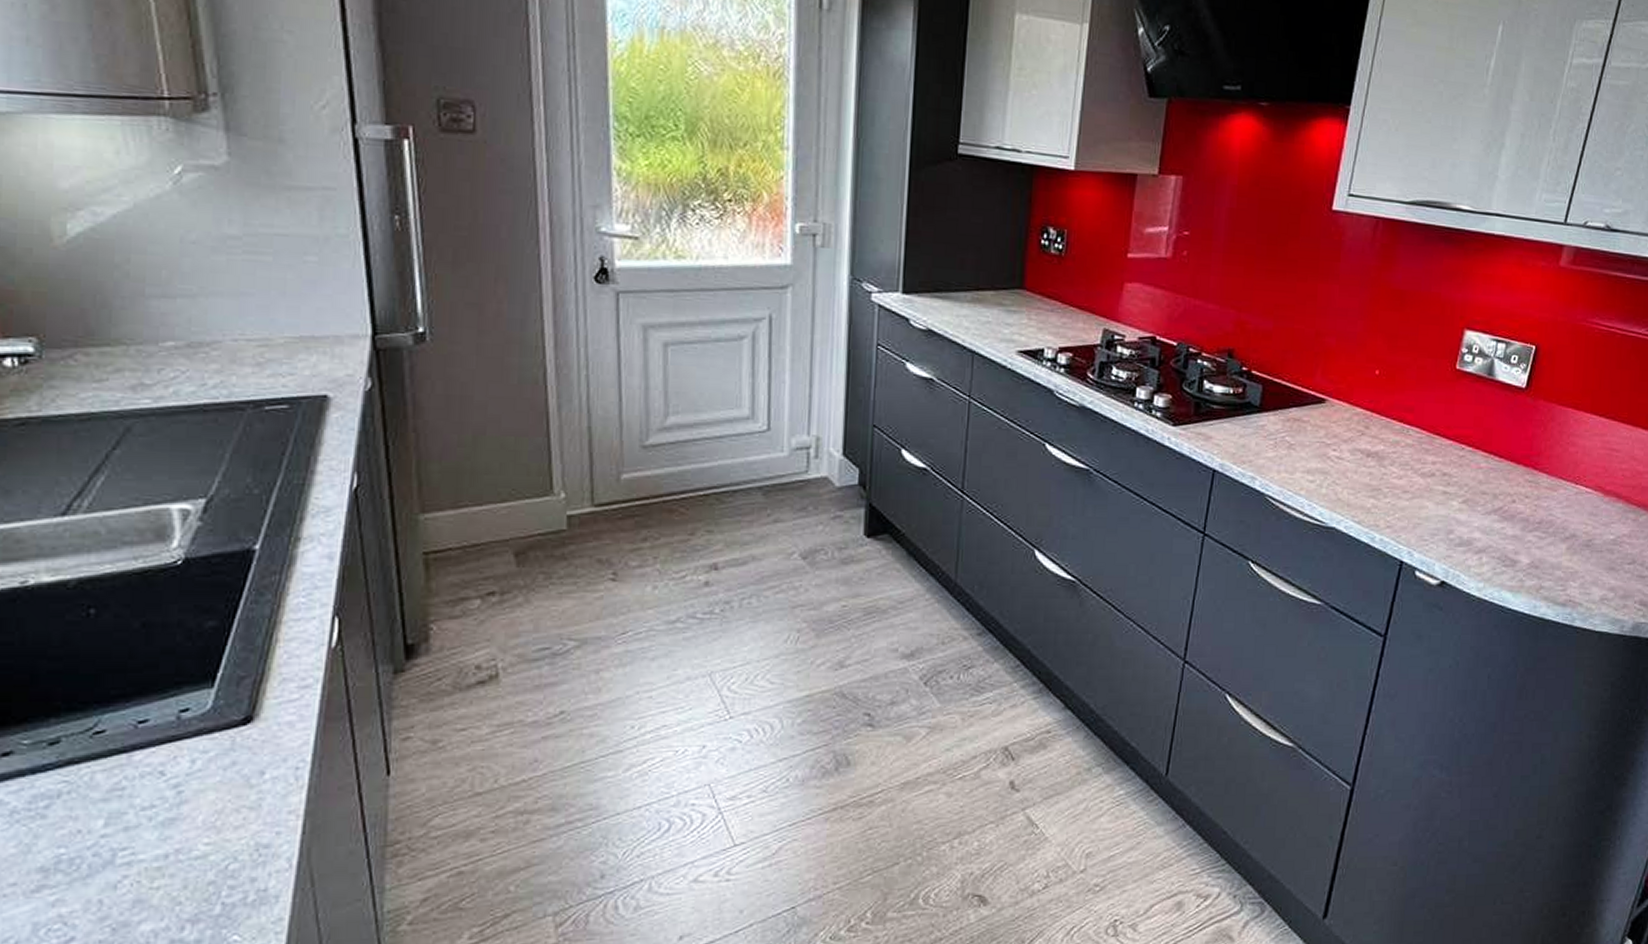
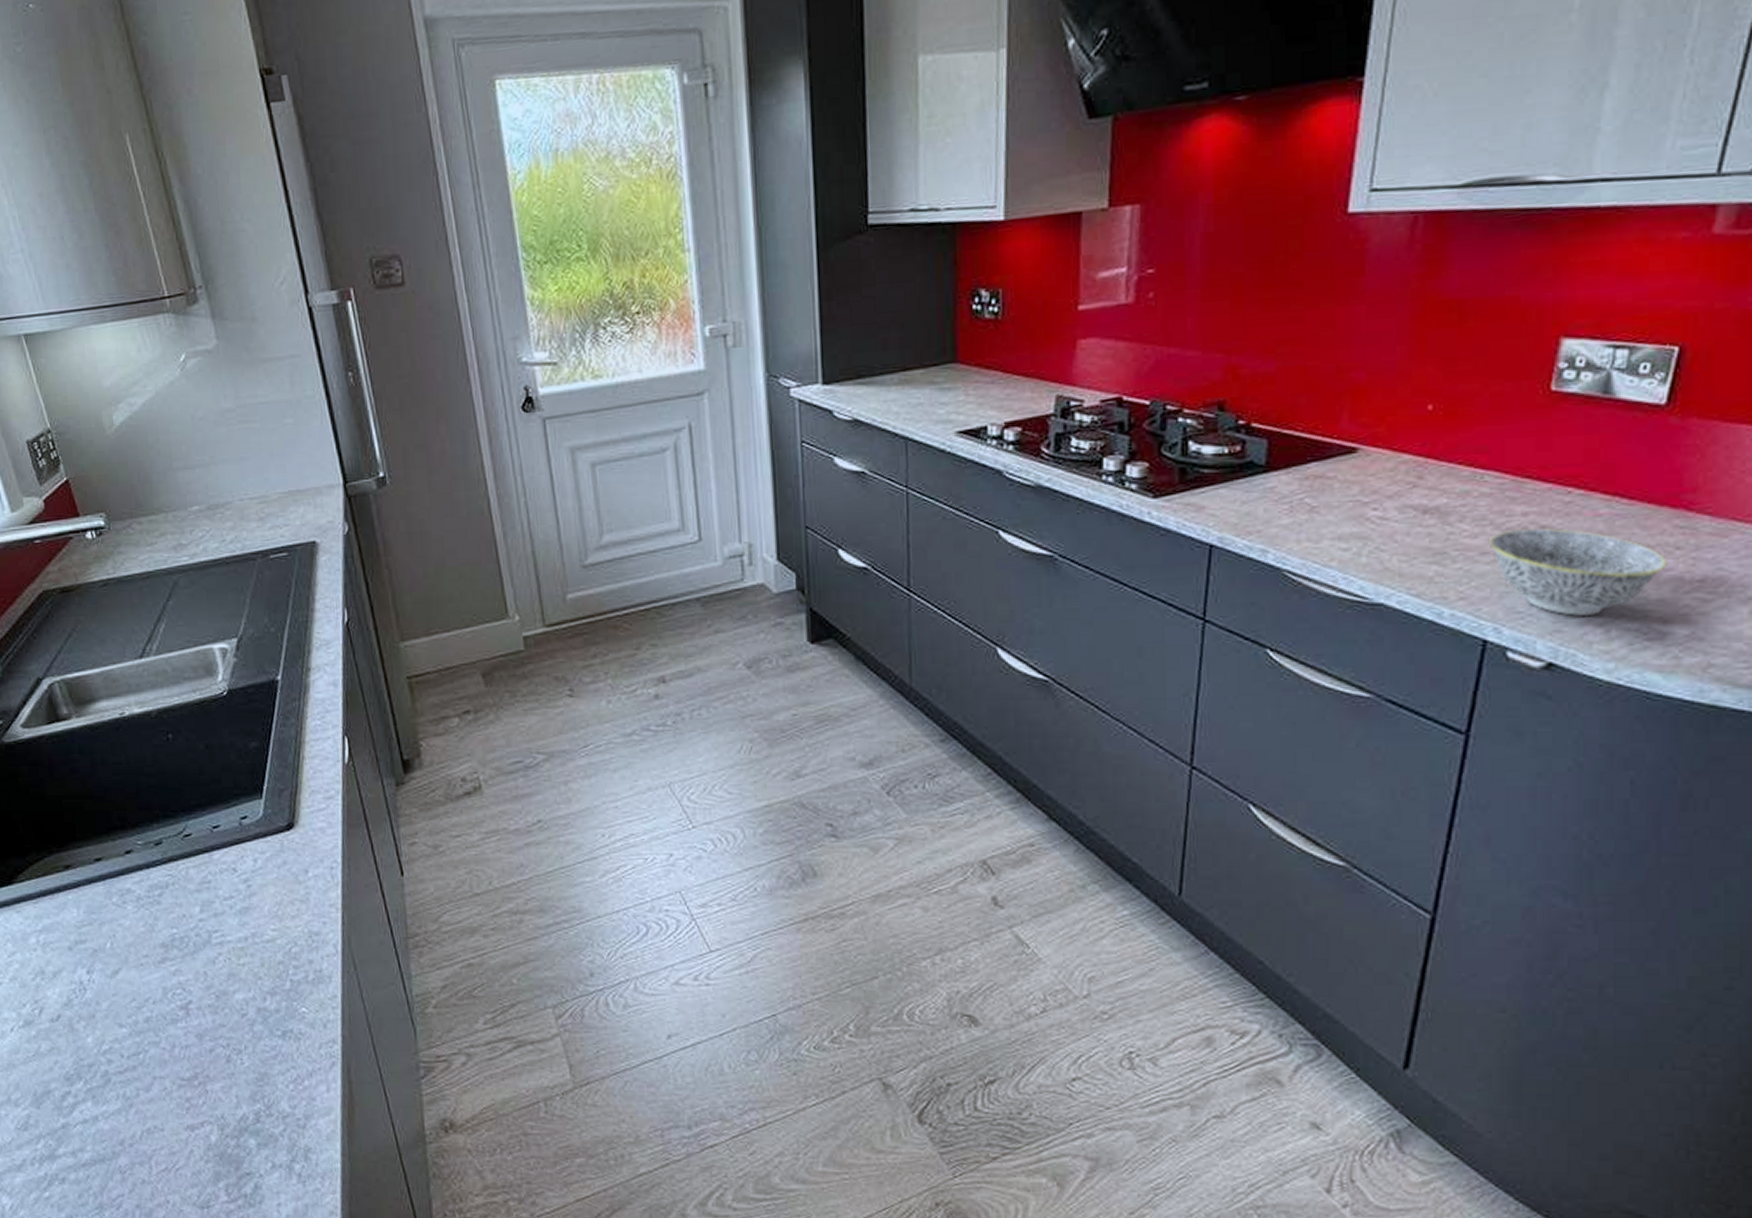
bowl: none [1410,475,1520,546] -> present [1490,529,1667,617]

